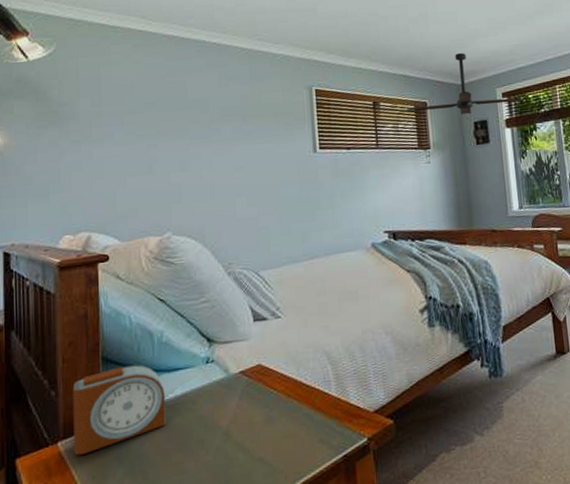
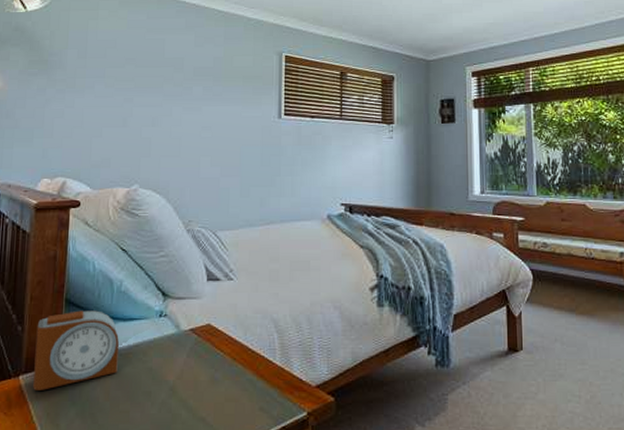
ceiling fan: present [404,53,524,114] -> none [371,28,494,91]

